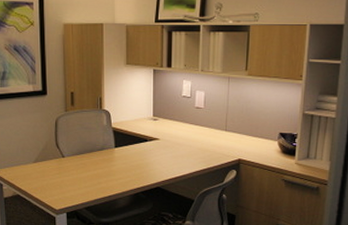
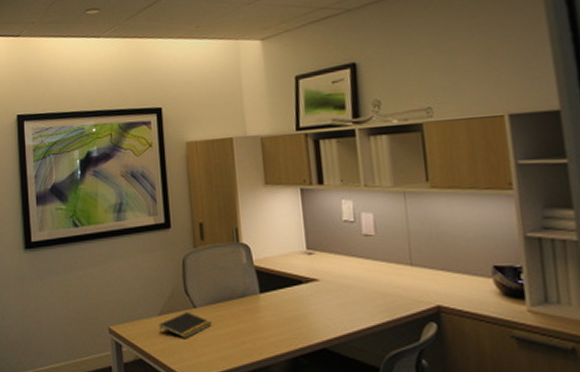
notepad: none [34,160,76,179] -> present [159,311,212,338]

